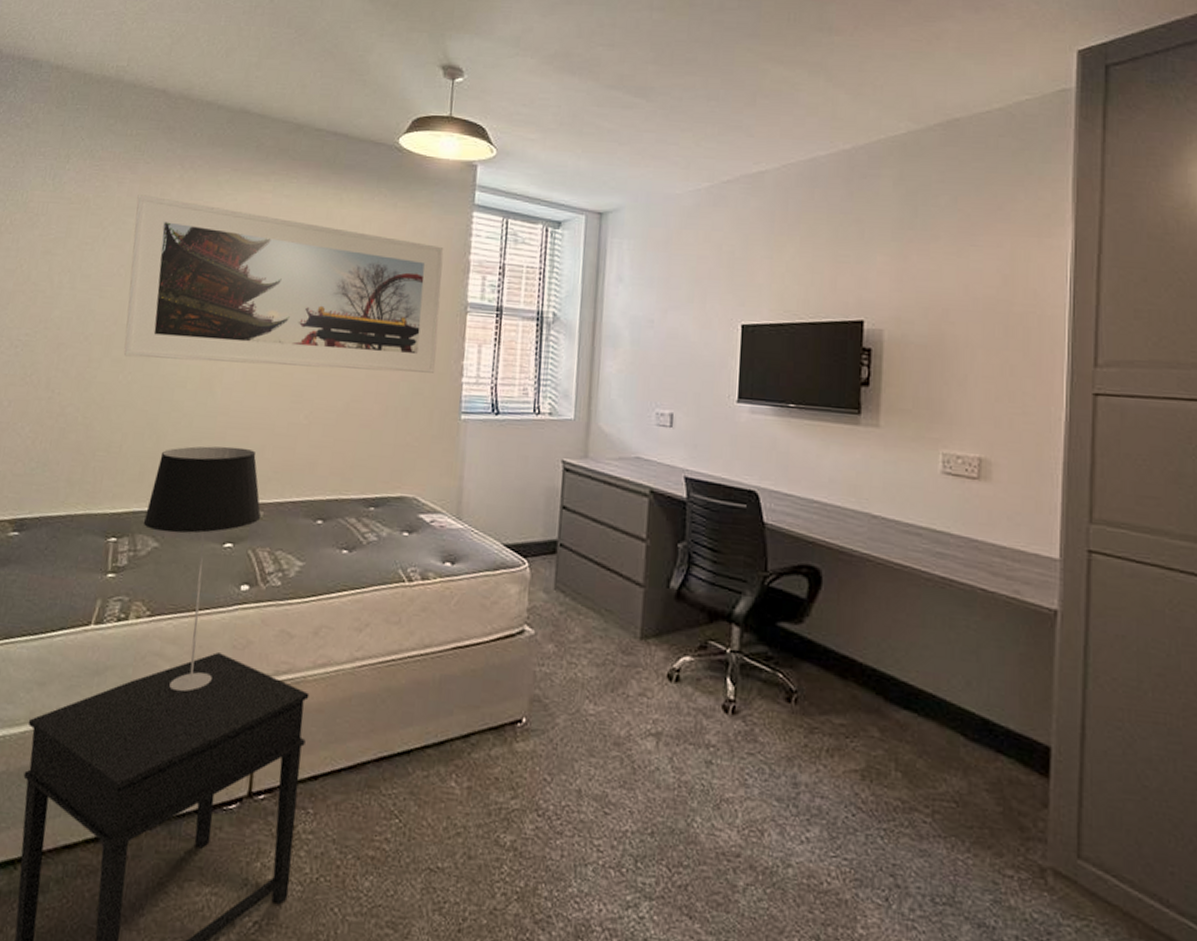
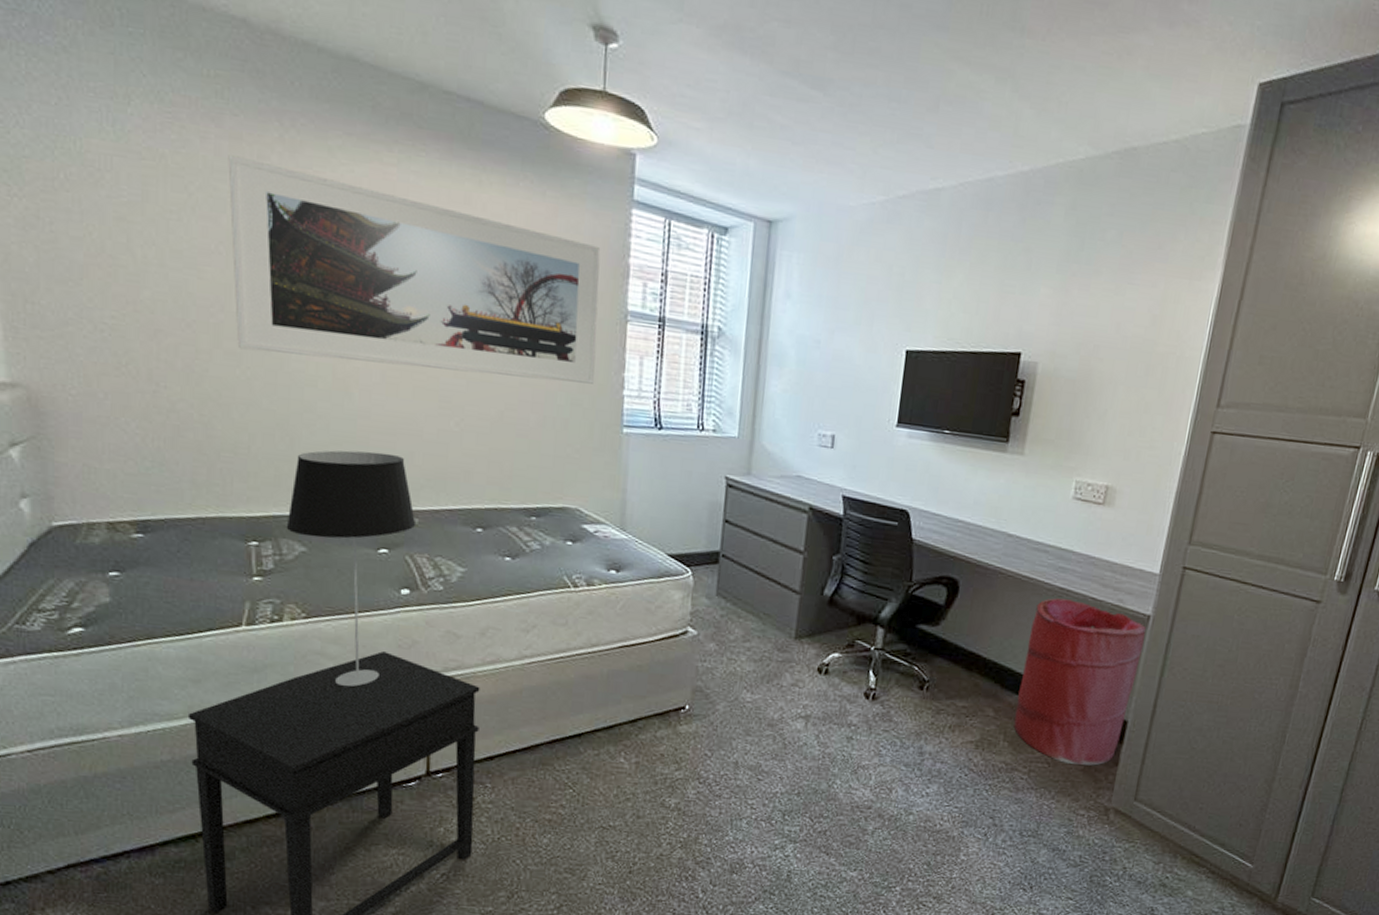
laundry hamper: none [906,589,1054,807] -> present [1013,598,1146,766]

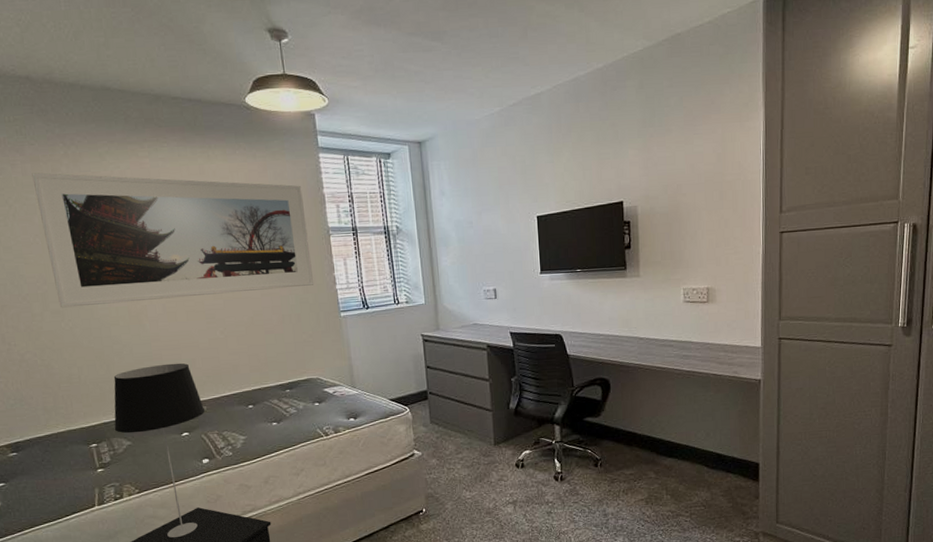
laundry hamper: present [1013,598,1146,766] -> none [670,378,760,504]

